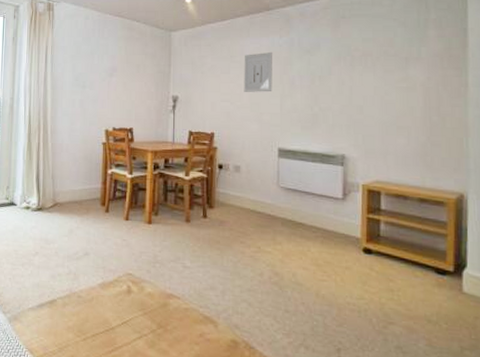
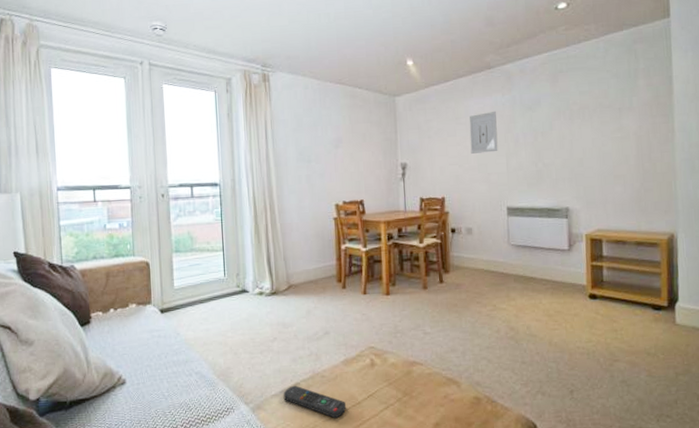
remote control: none [39,301,99,340] -> present [283,385,346,418]

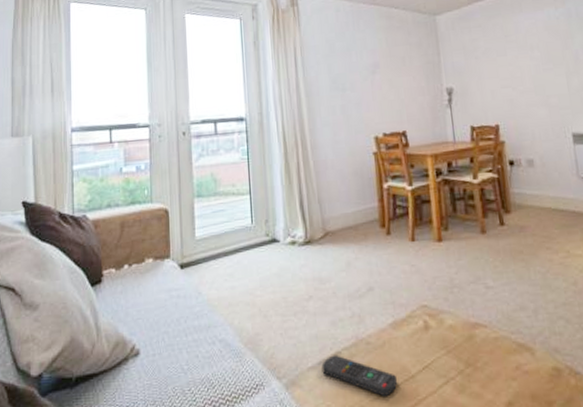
wall art: present [469,110,498,154] -> none [520,25,556,74]

